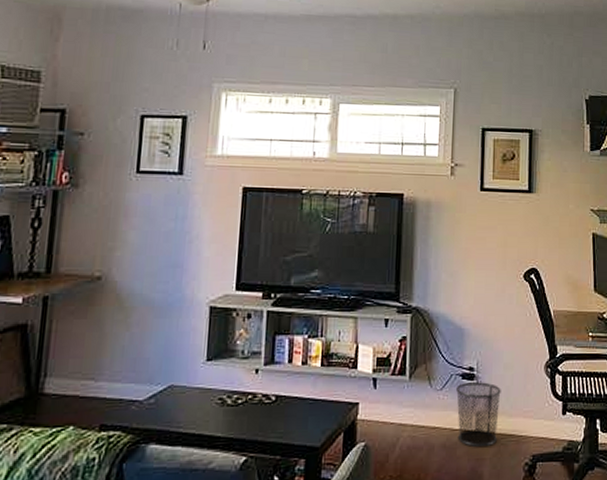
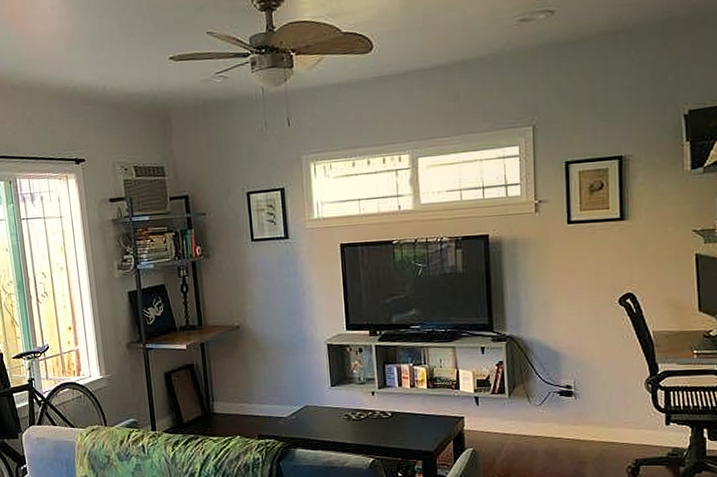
waste bin: present [455,382,501,448] -> none [554,398,600,453]

